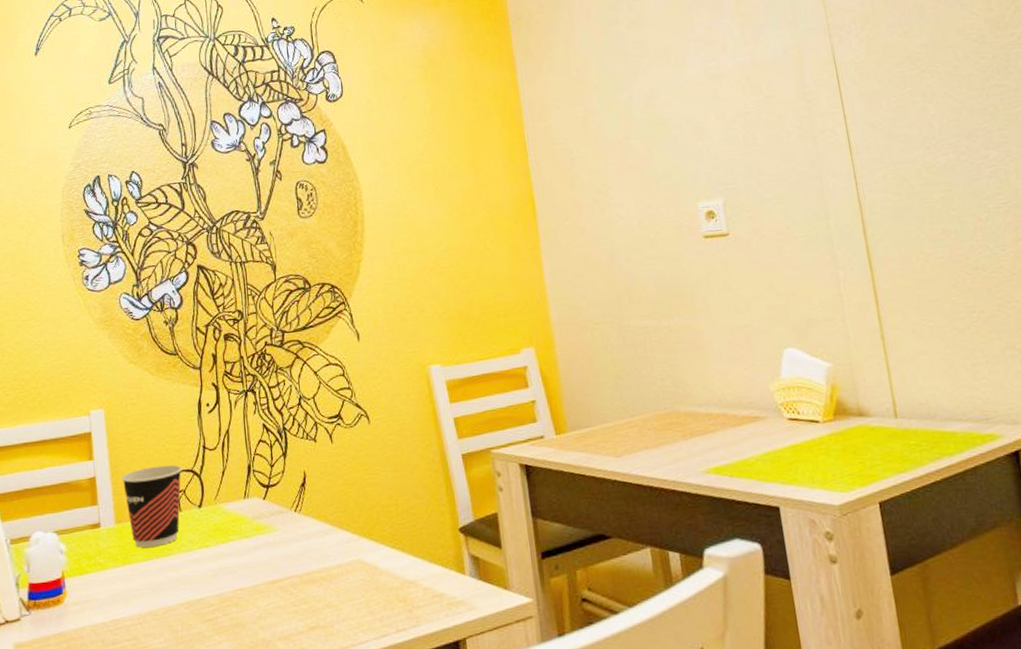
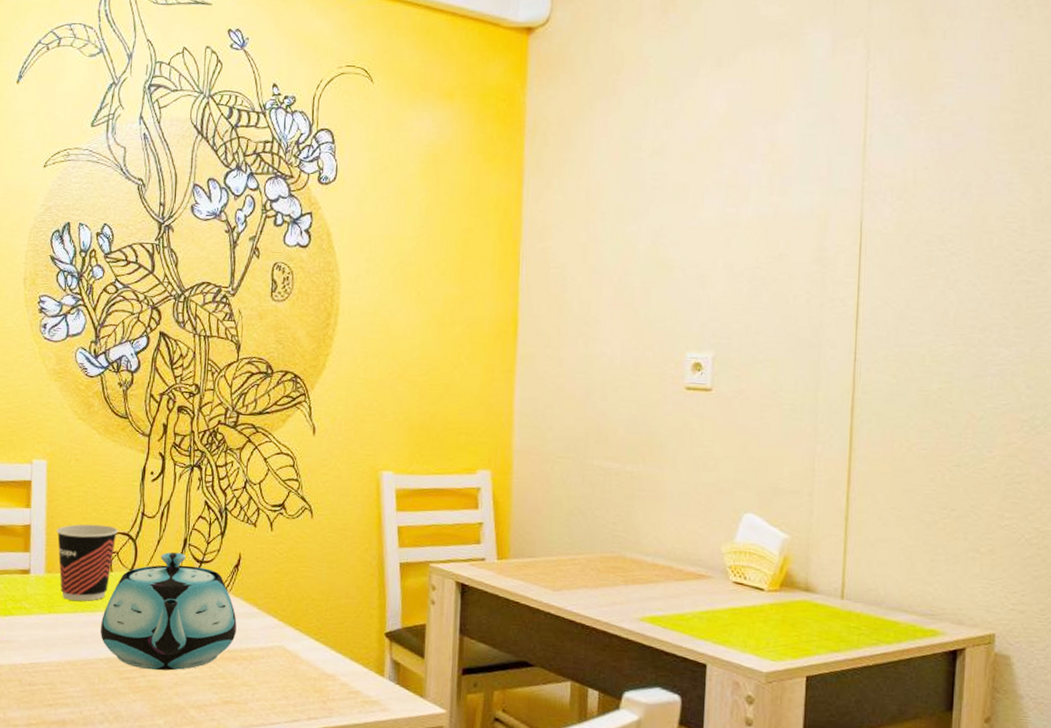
teapot: none [176,480,312,608] -> present [100,552,237,671]

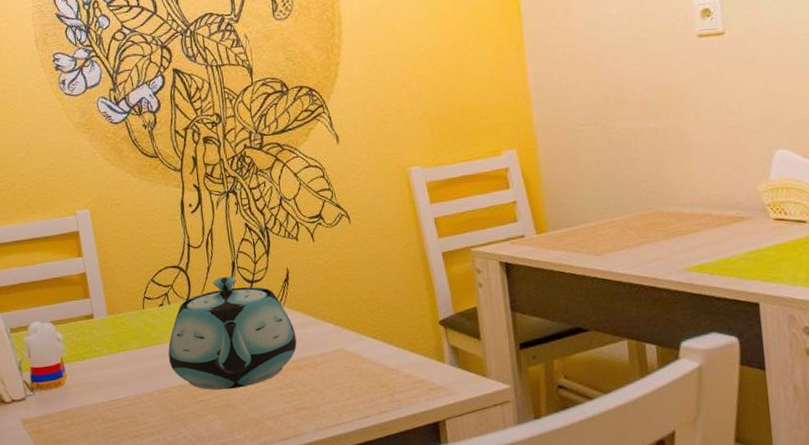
cup: present [56,524,119,601] -> none [111,261,169,337]

